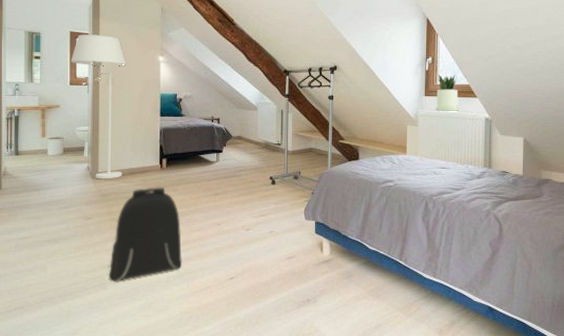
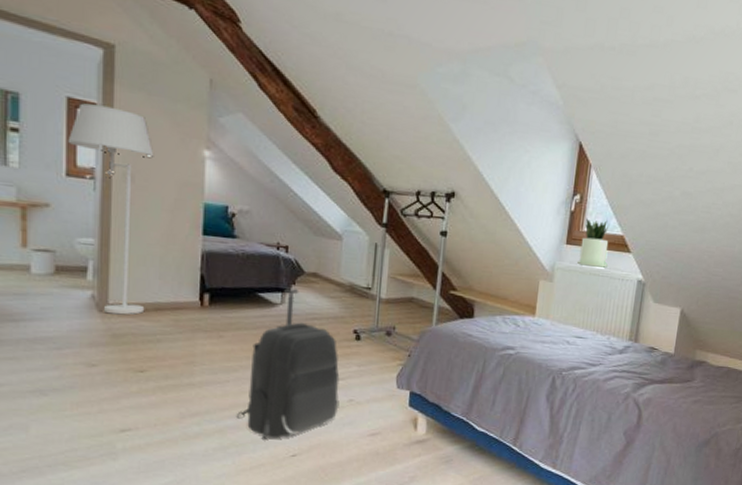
backpack: present [108,187,183,281] -> none [121,330,227,450]
rolling backpack: none [188,150,263,267] -> present [236,288,340,439]

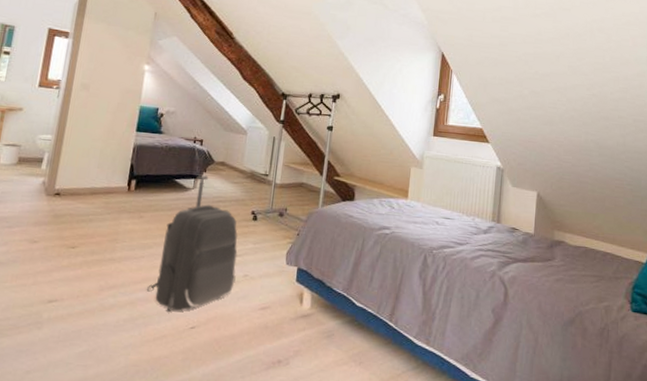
floor lamp: present [67,103,154,315] -> none [43,32,107,198]
planter: present [576,218,610,268] -> none [442,114,470,156]

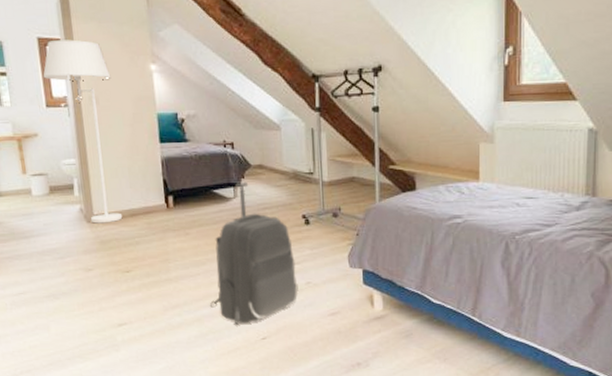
floor lamp: none [43,32,107,198] -> present [43,39,123,224]

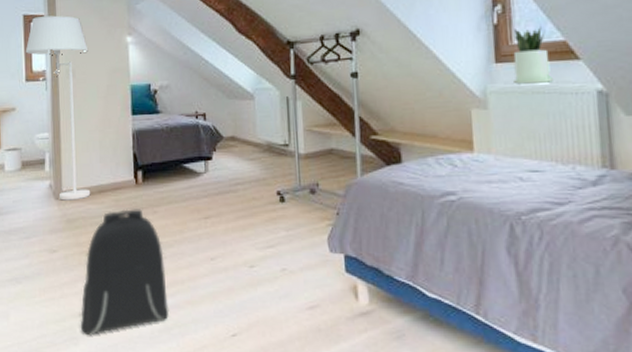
backpack: none [120,231,204,342] -> present [80,209,169,335]
rolling backpack: present [209,182,298,325] -> none [175,156,273,318]
planter: none [517,69,552,121] -> present [512,27,553,84]

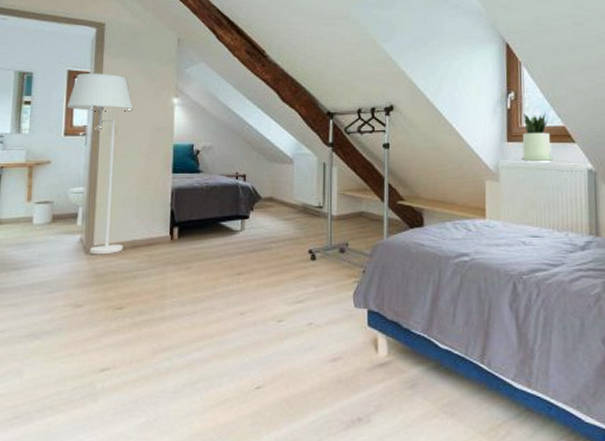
backpack: present [80,209,169,335] -> none [100,264,195,390]

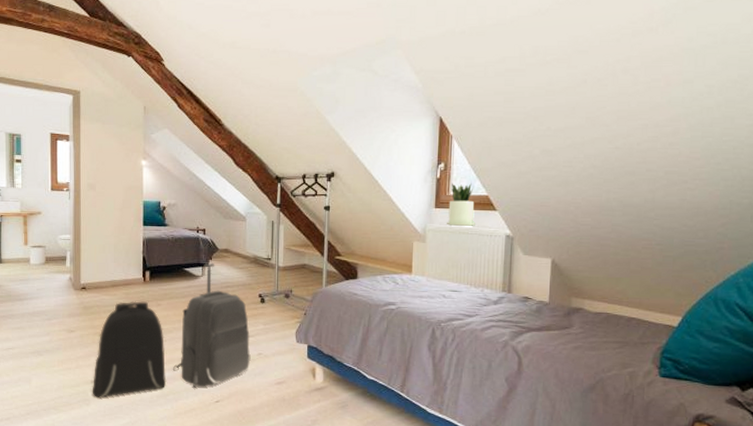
floor lamp: present [66,73,134,255] -> none [51,136,108,292]
backpack: none [100,264,195,390] -> present [92,301,167,398]
rolling backpack: none [203,215,299,371] -> present [172,263,251,388]

